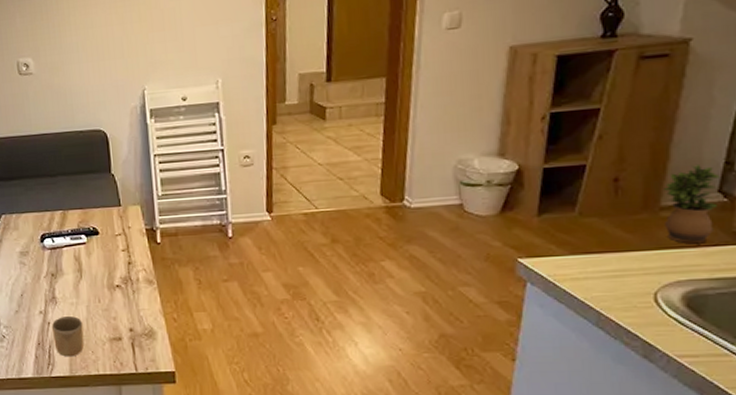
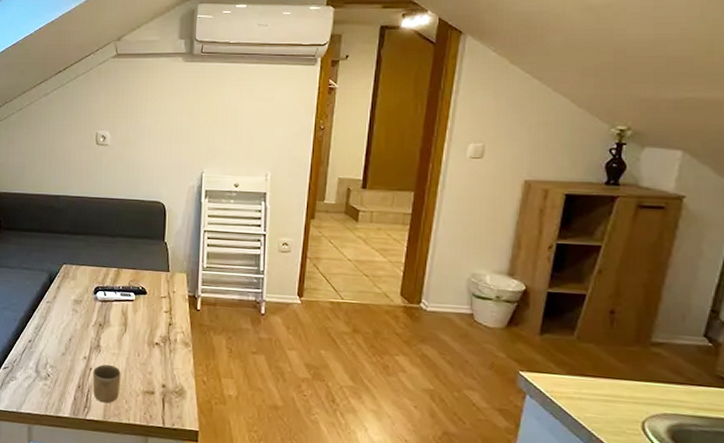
potted plant: present [663,165,719,244] -> none [653,309,705,382]

